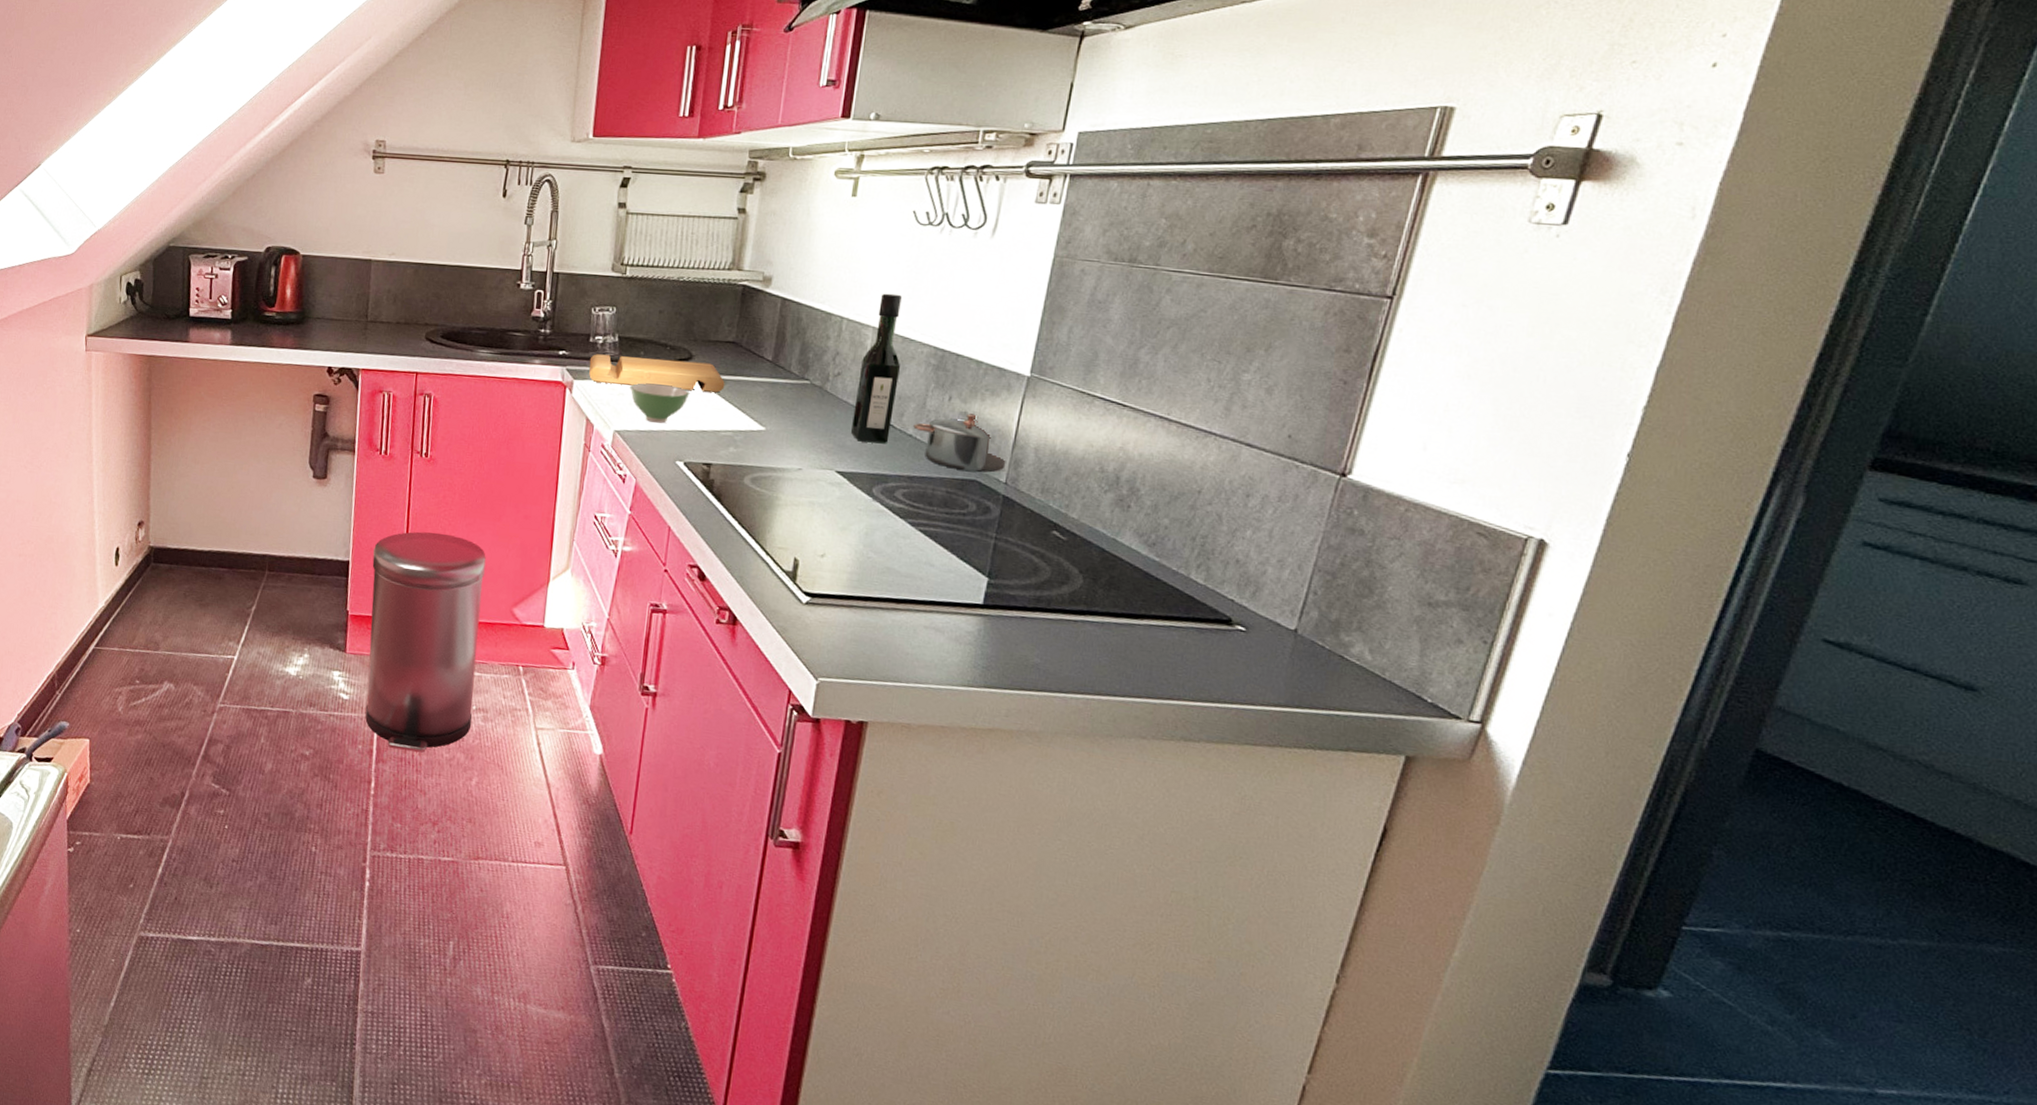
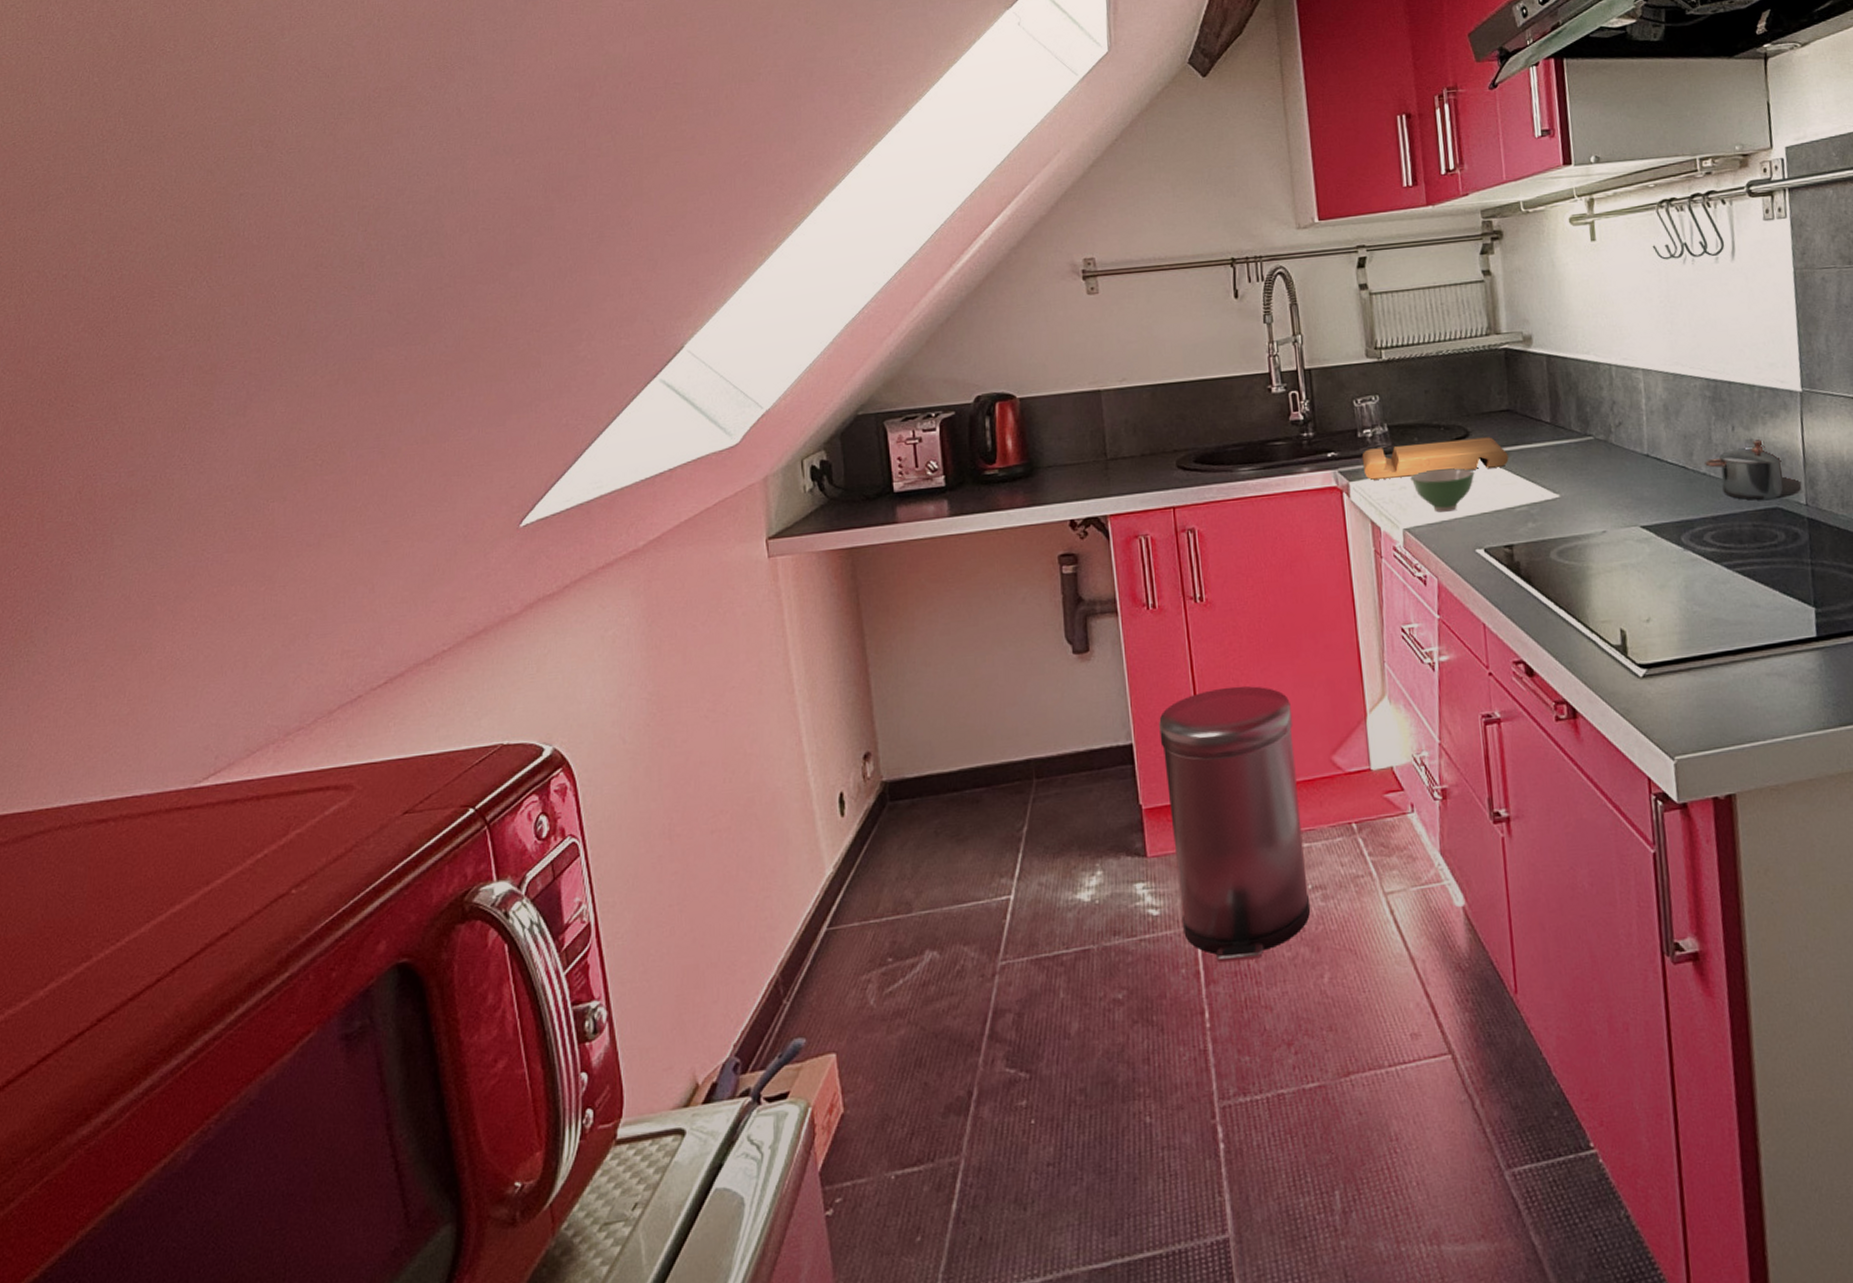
bottle: present [851,293,902,444] -> none [1639,331,1685,490]

